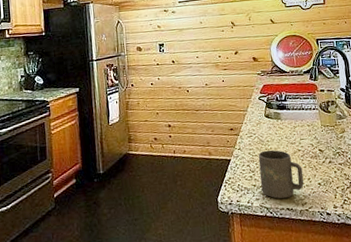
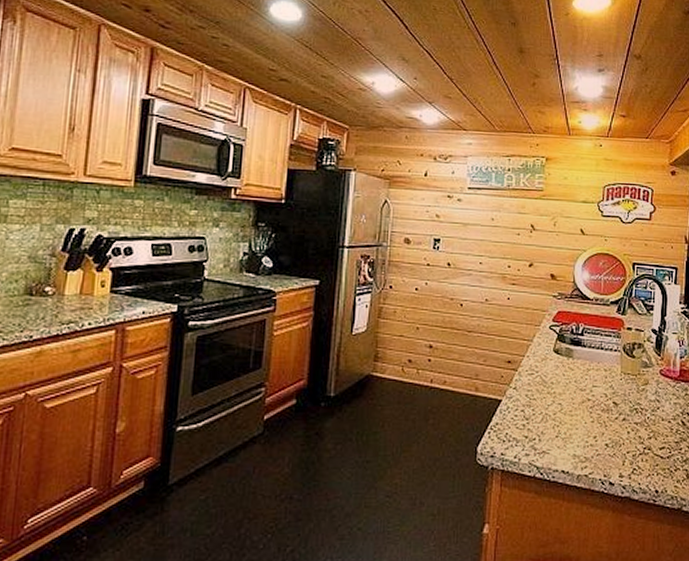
mug: present [258,150,304,199] -> none [534,394,589,458]

